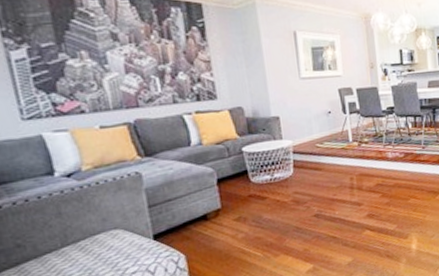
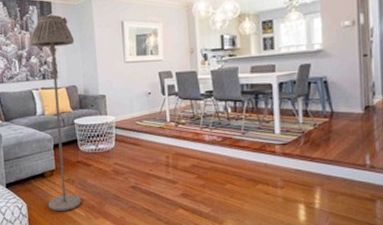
floor lamp: none [175,20,258,258] -> present [30,14,82,212]

